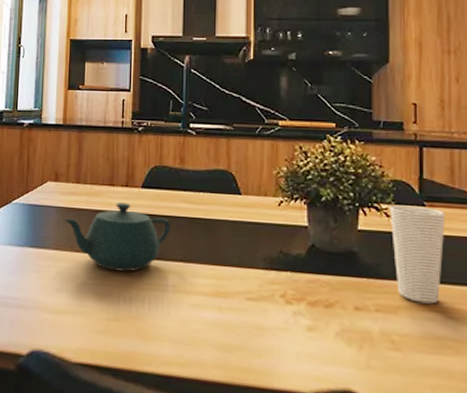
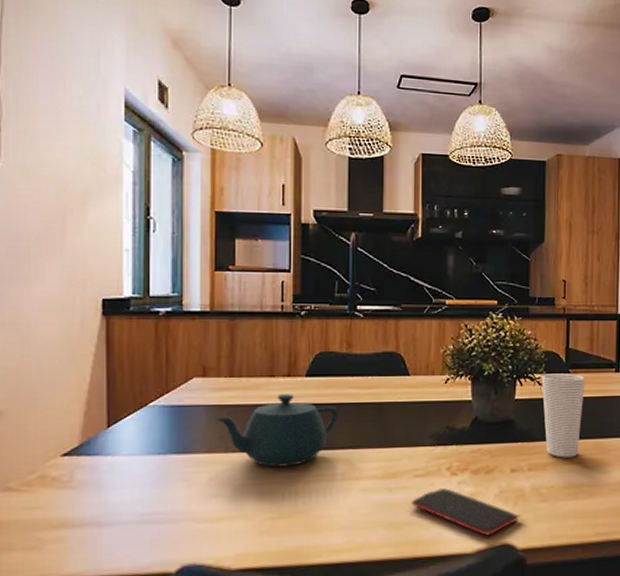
smartphone: none [242,316,368,378] -> present [411,488,521,536]

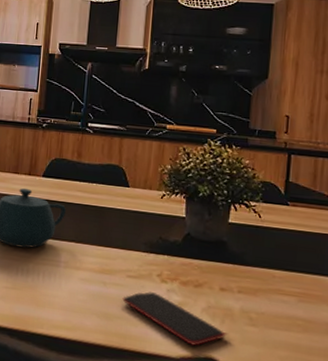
cup: present [541,373,585,458] -> none [257,203,306,289]

